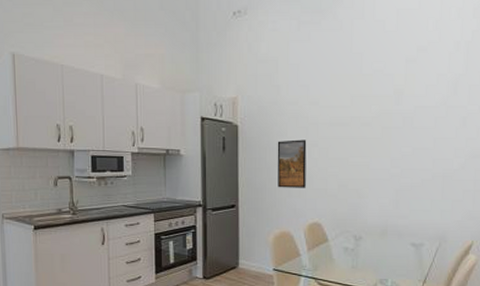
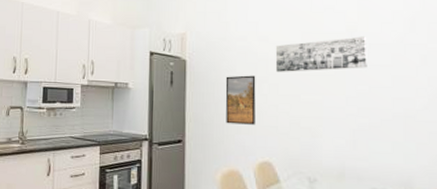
wall art: none [325,99,413,136] -> present [275,36,367,72]

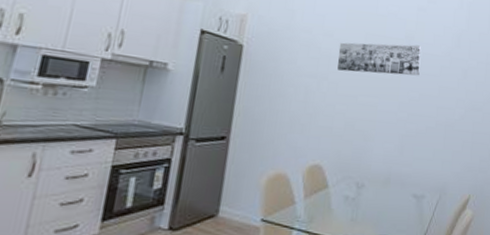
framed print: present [225,75,256,125] -> none [279,68,317,124]

